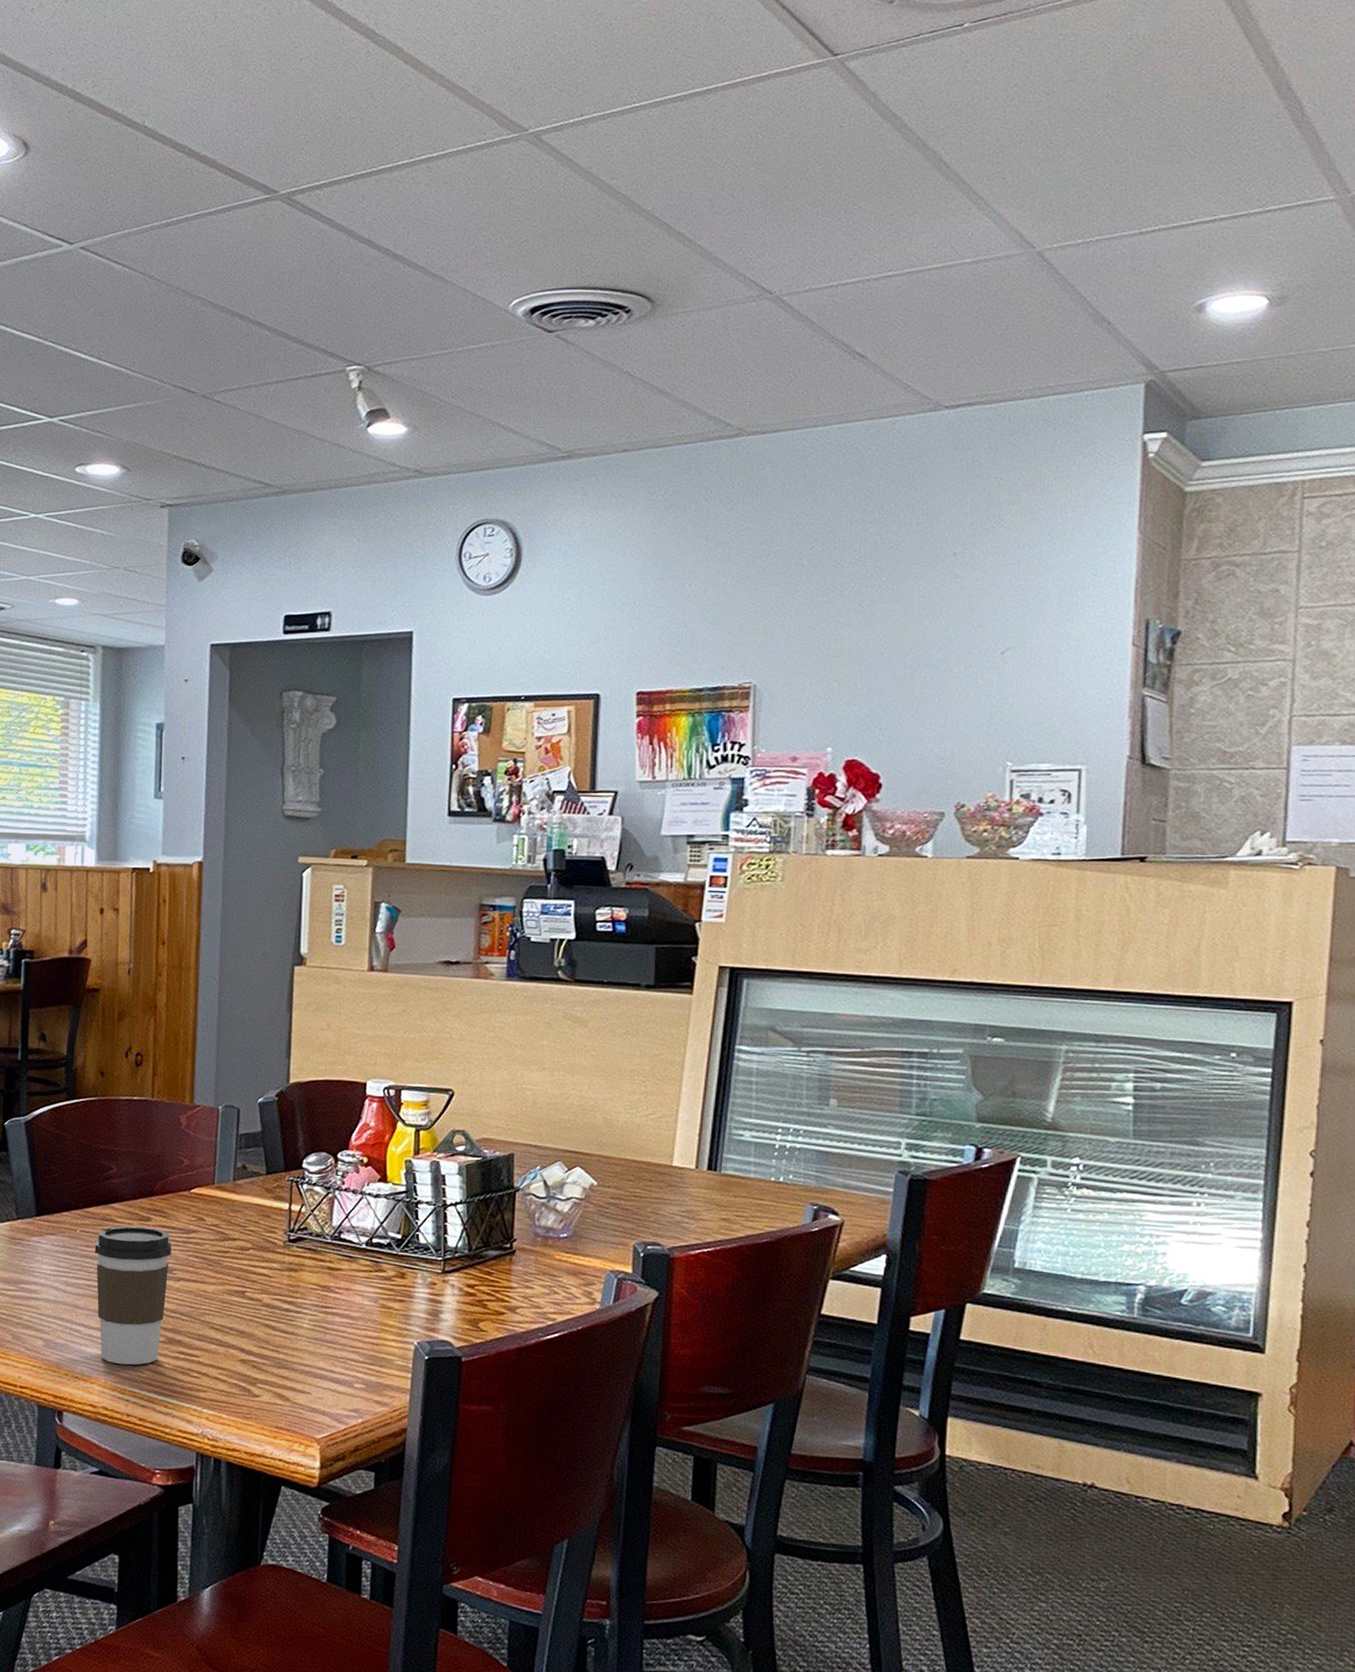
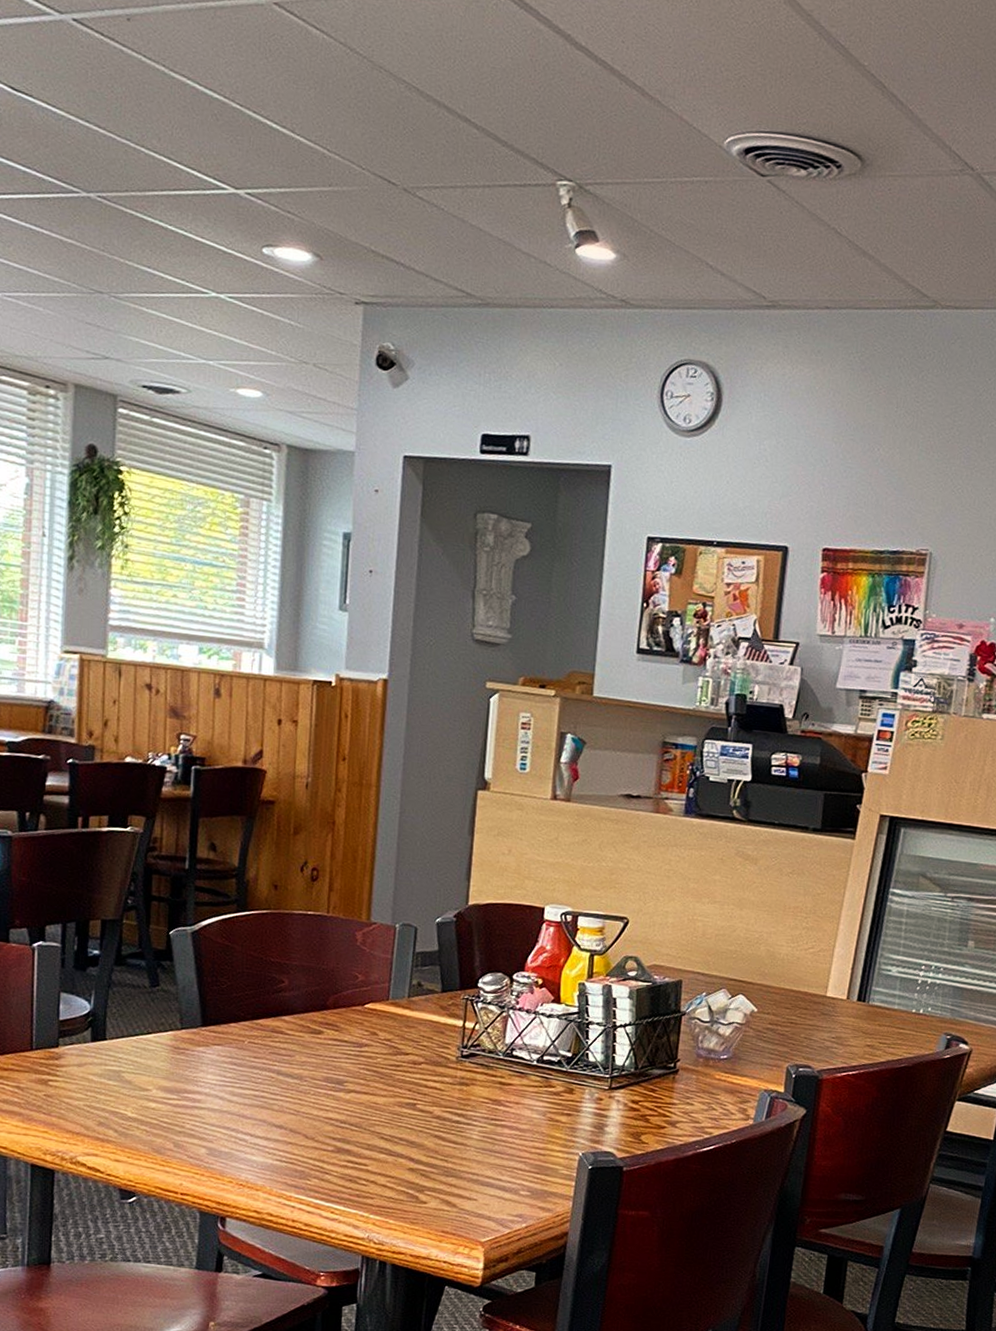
coffee cup: present [94,1226,172,1365] -> none [263,1038,344,1173]

